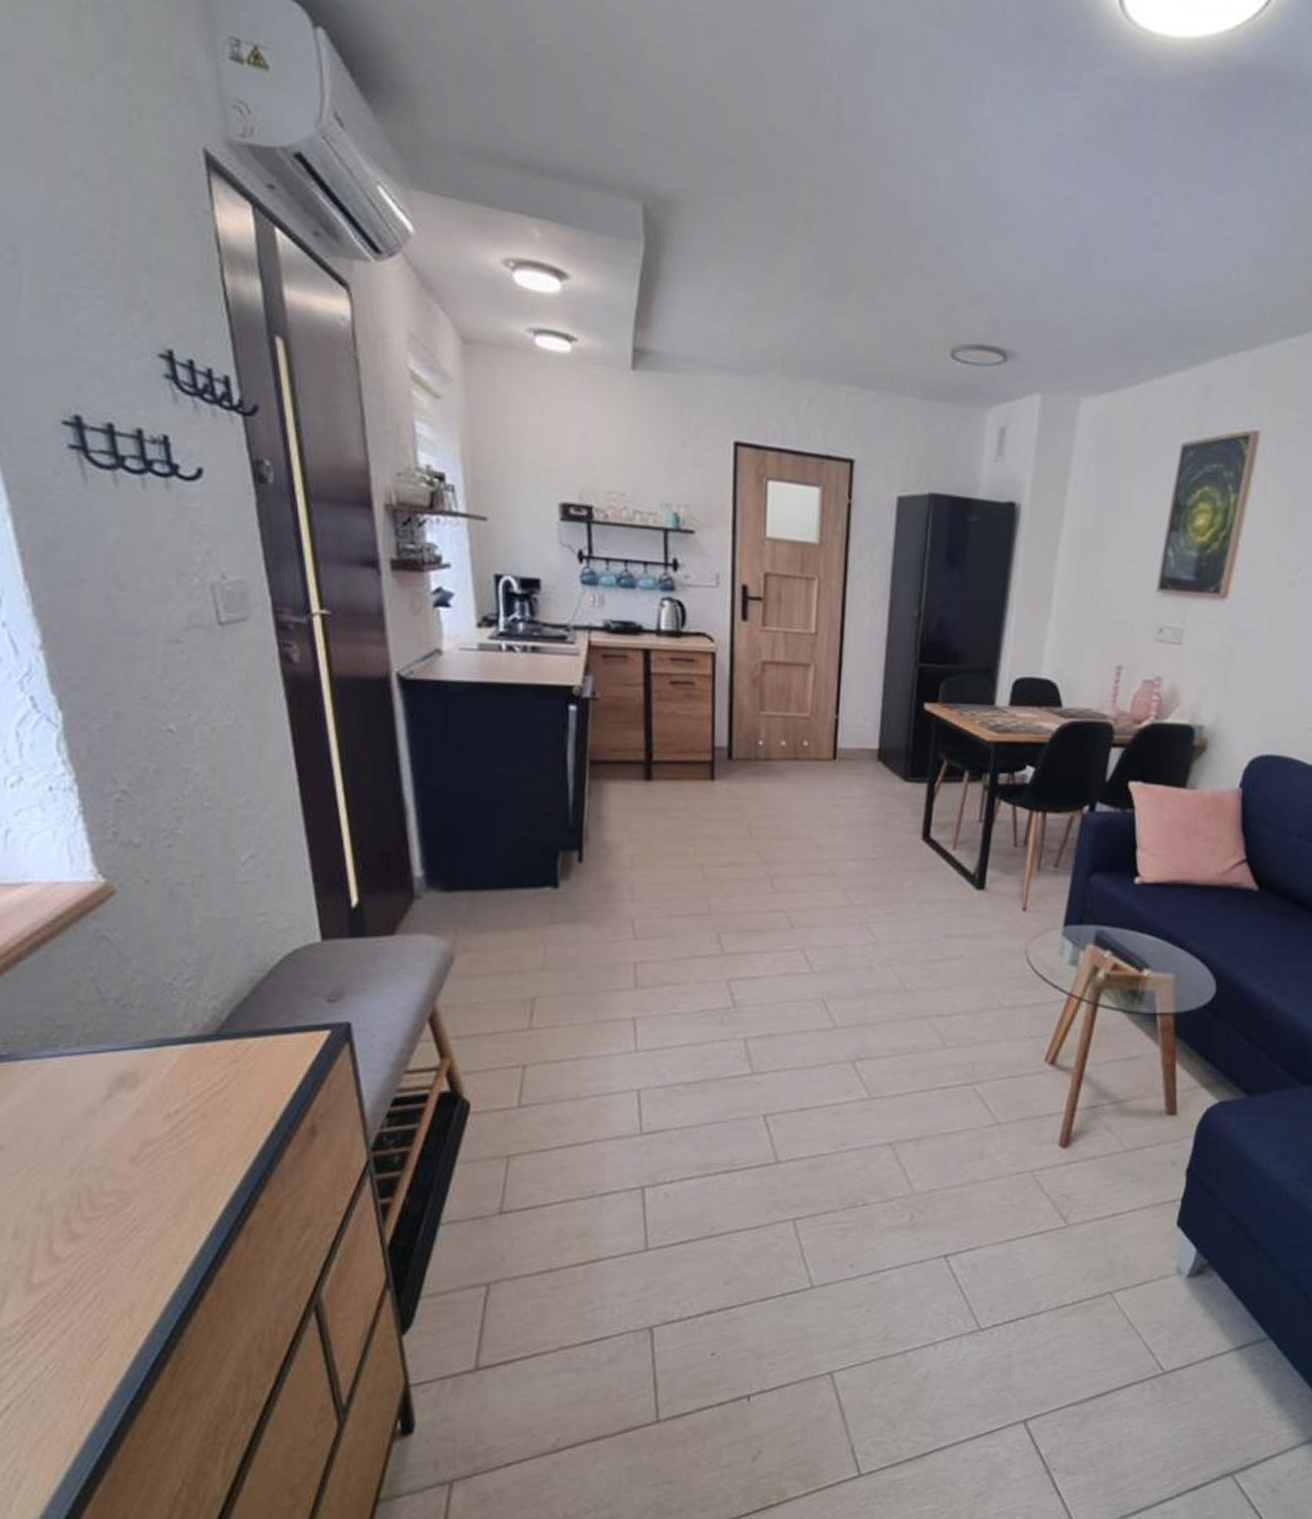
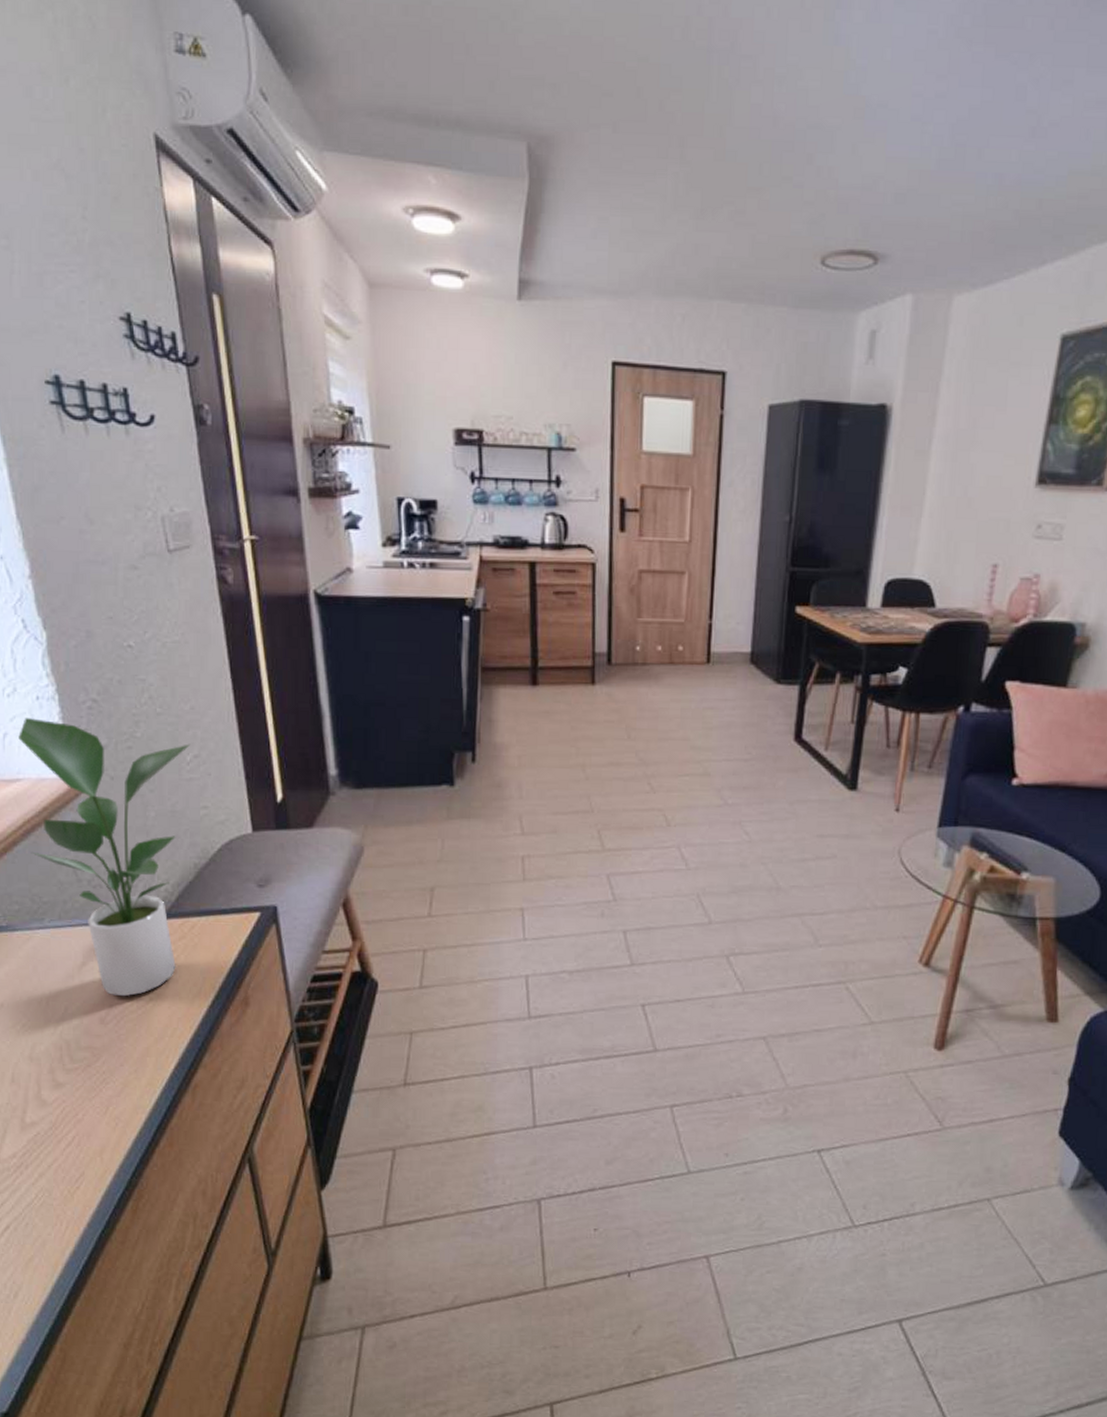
potted plant: none [25,812,246,1130] -> present [18,718,191,996]

